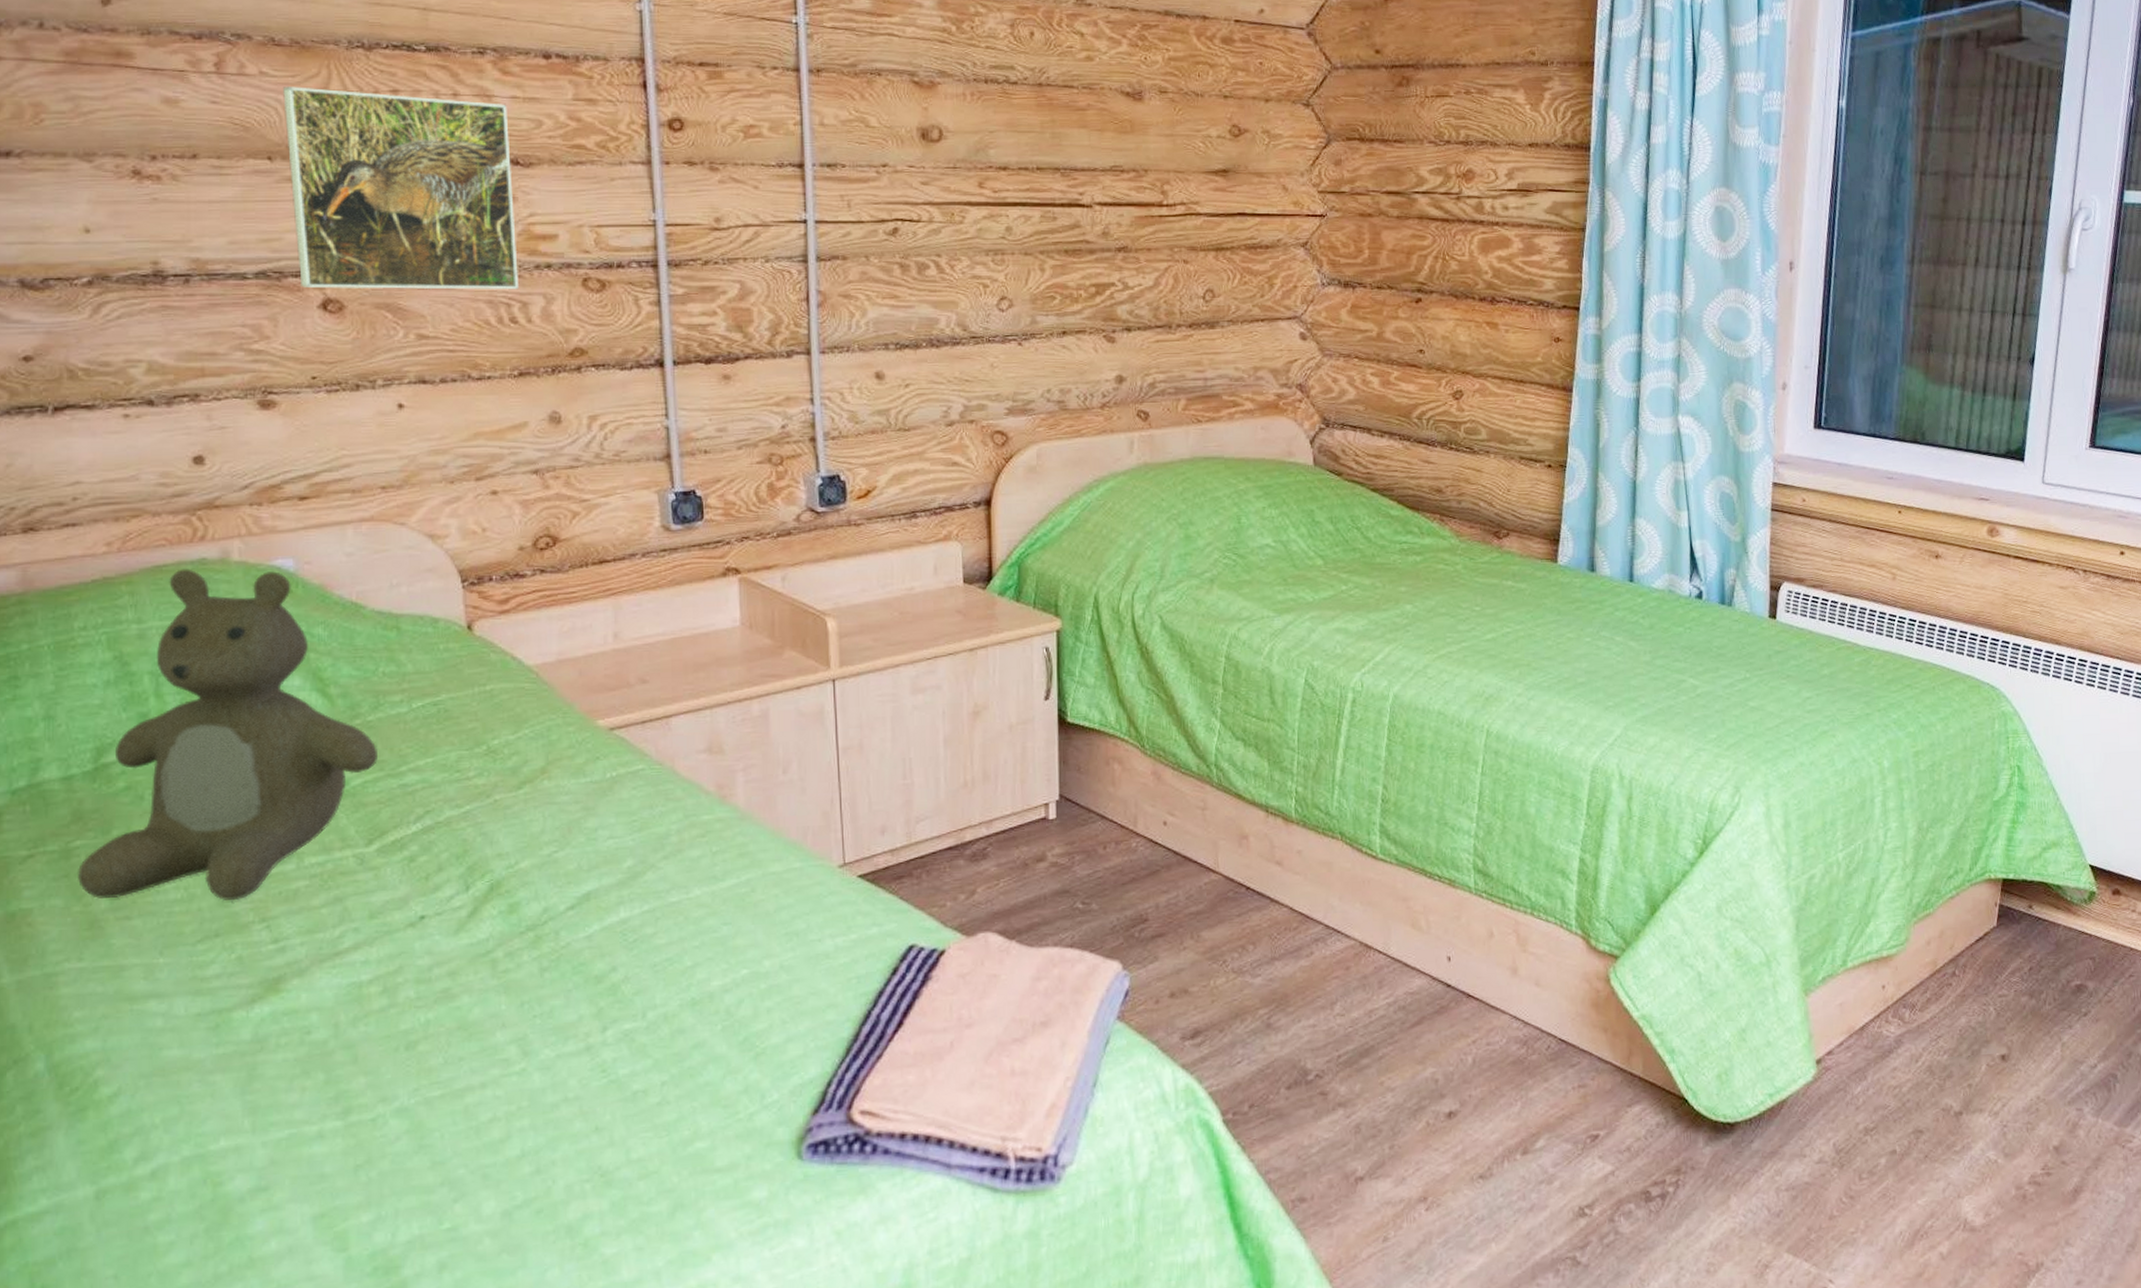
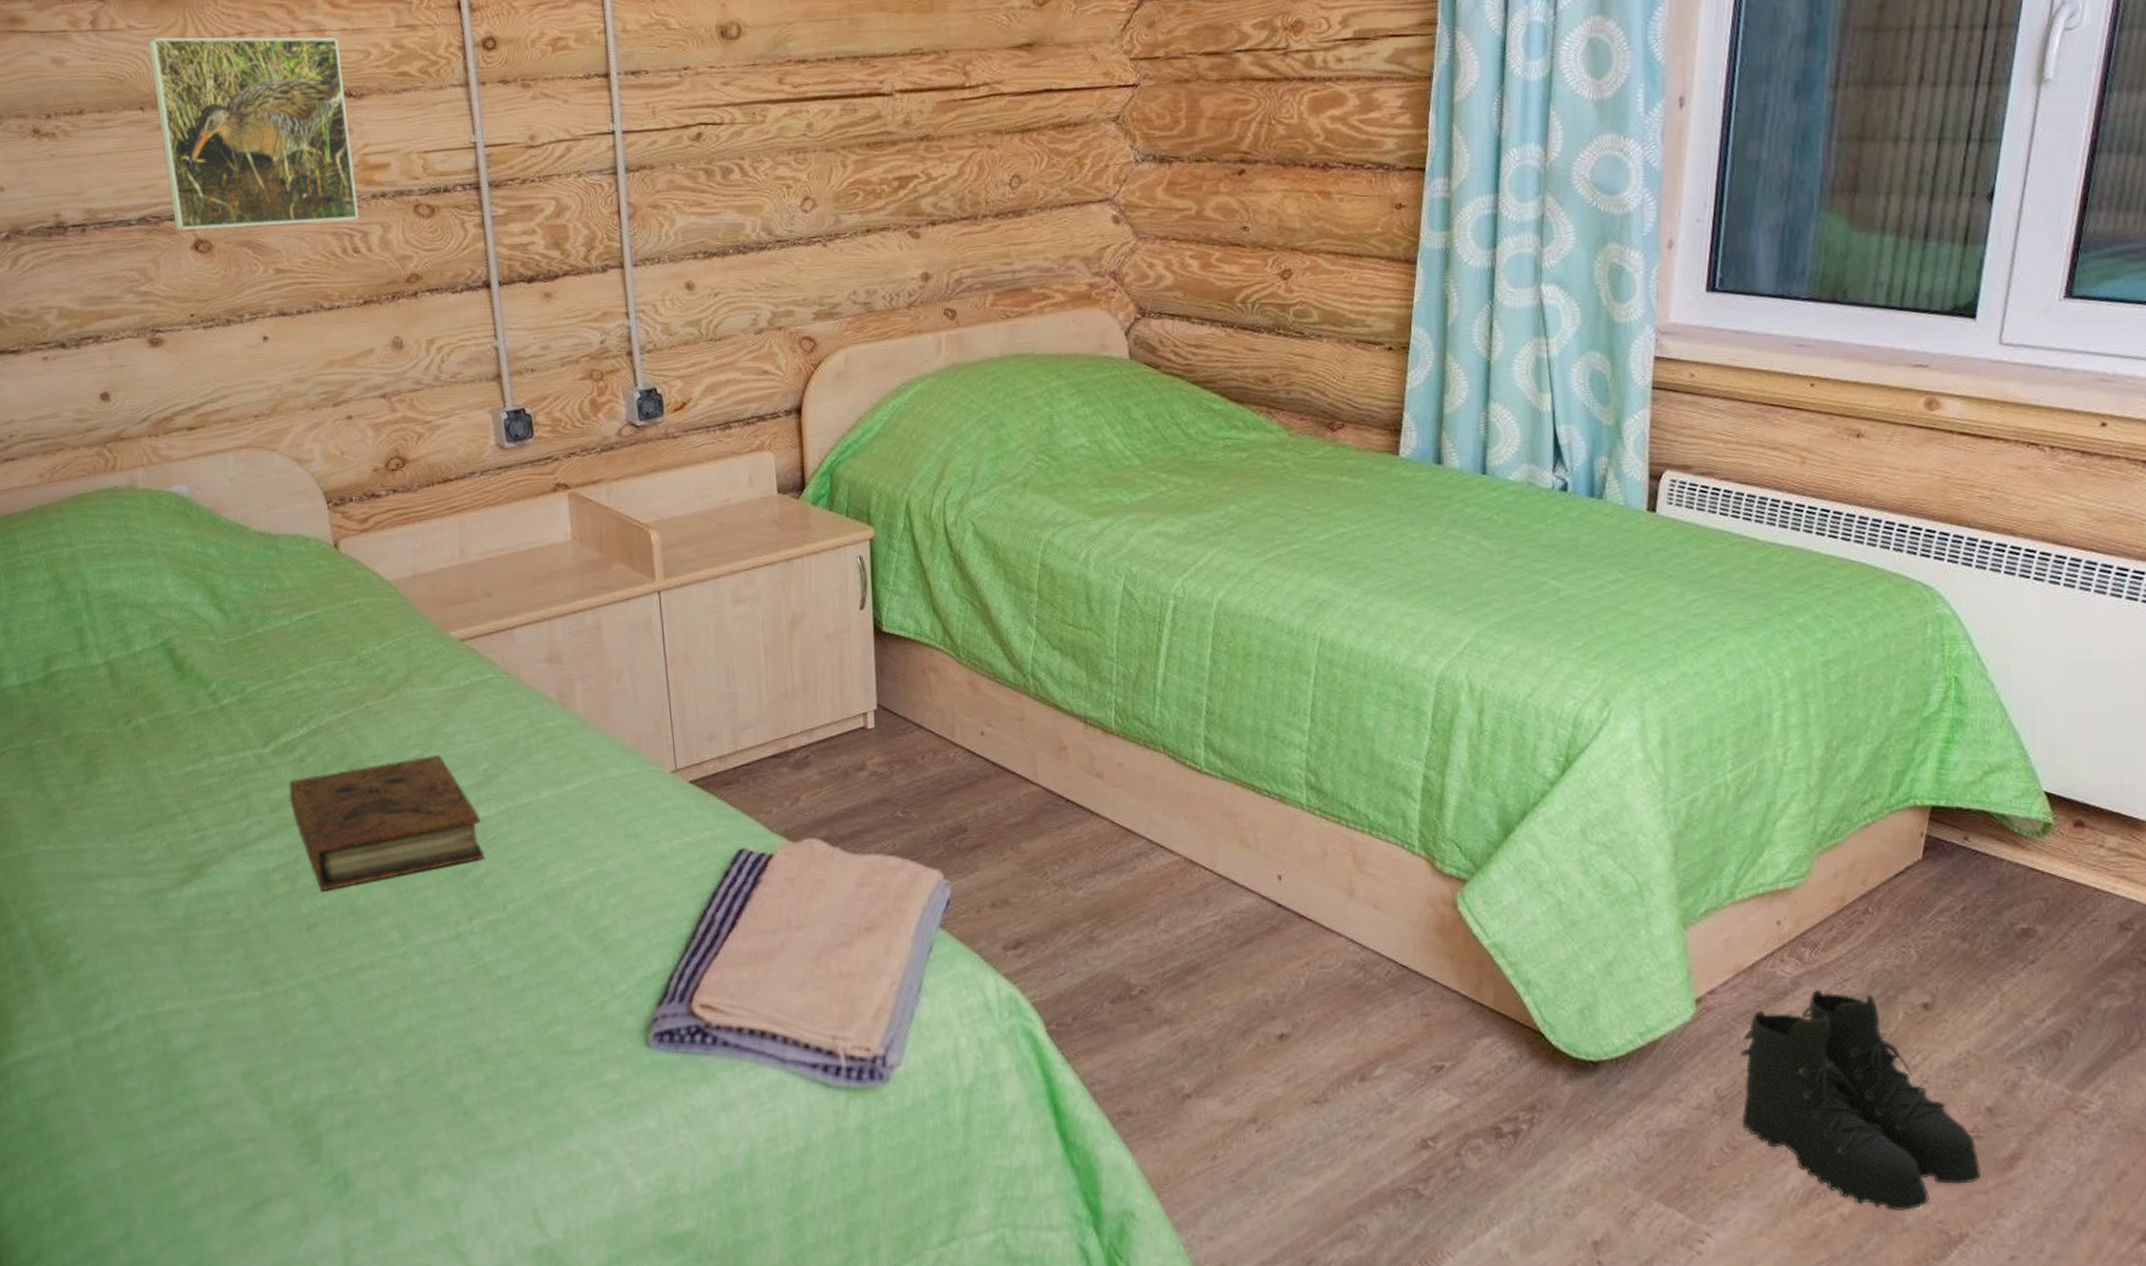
teddy bear: present [77,568,379,901] -> none [39,496,269,795]
book: none [393,851,624,1005] -> present [288,754,485,891]
boots: none [1854,1046,2052,1247] -> present [1740,990,1982,1211]

